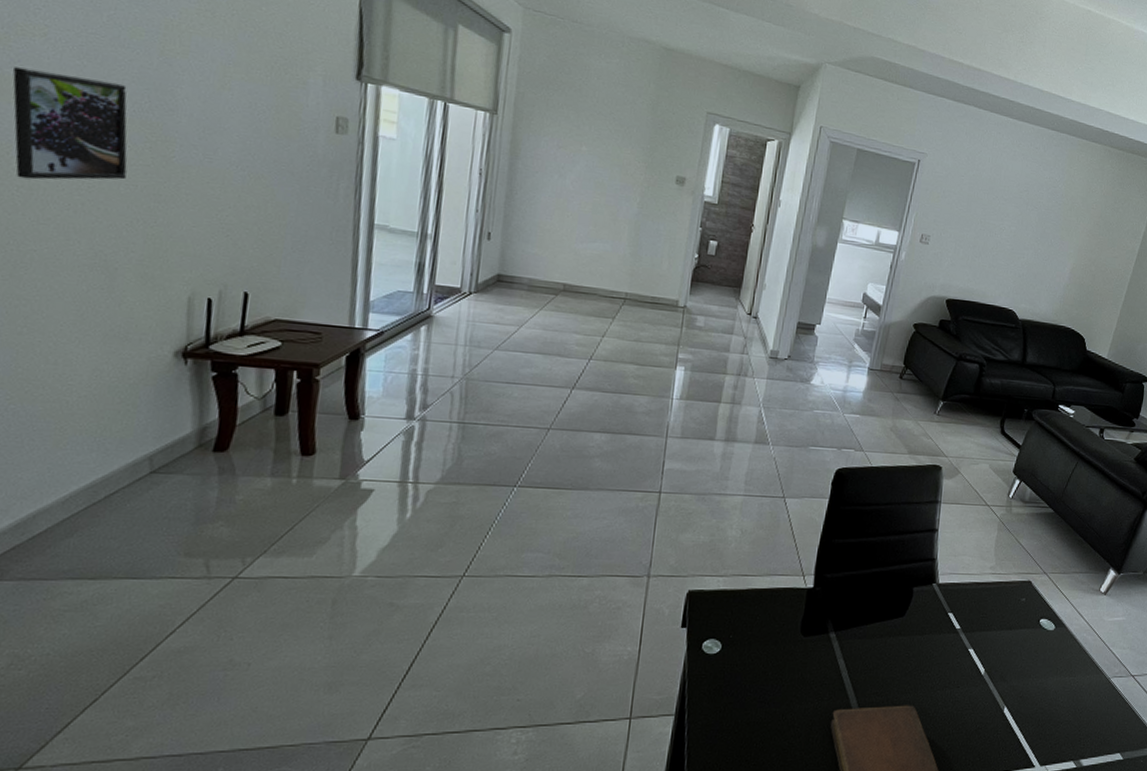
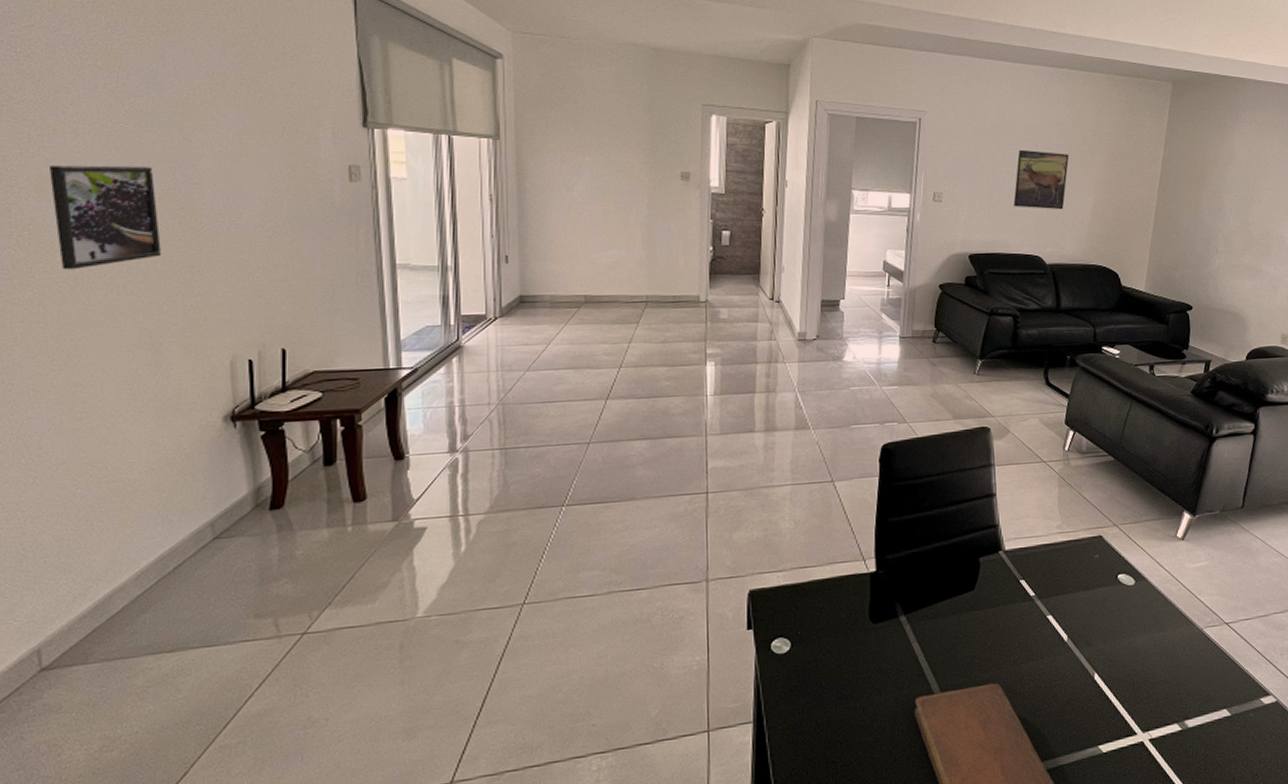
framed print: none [996,205,1056,270] -> present [1013,149,1069,210]

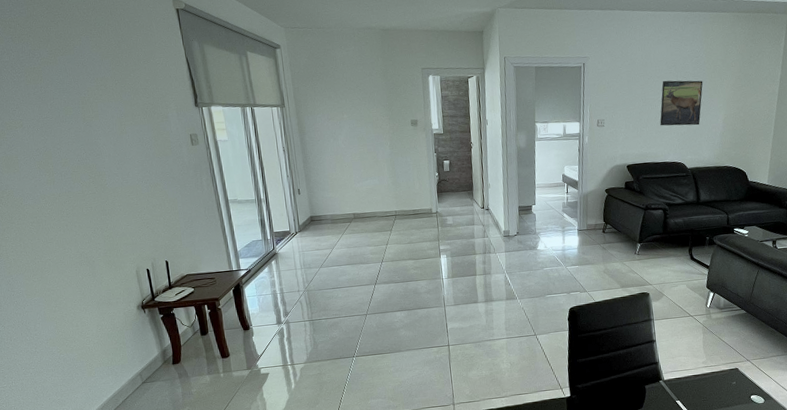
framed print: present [48,165,161,270] -> none [11,145,85,217]

